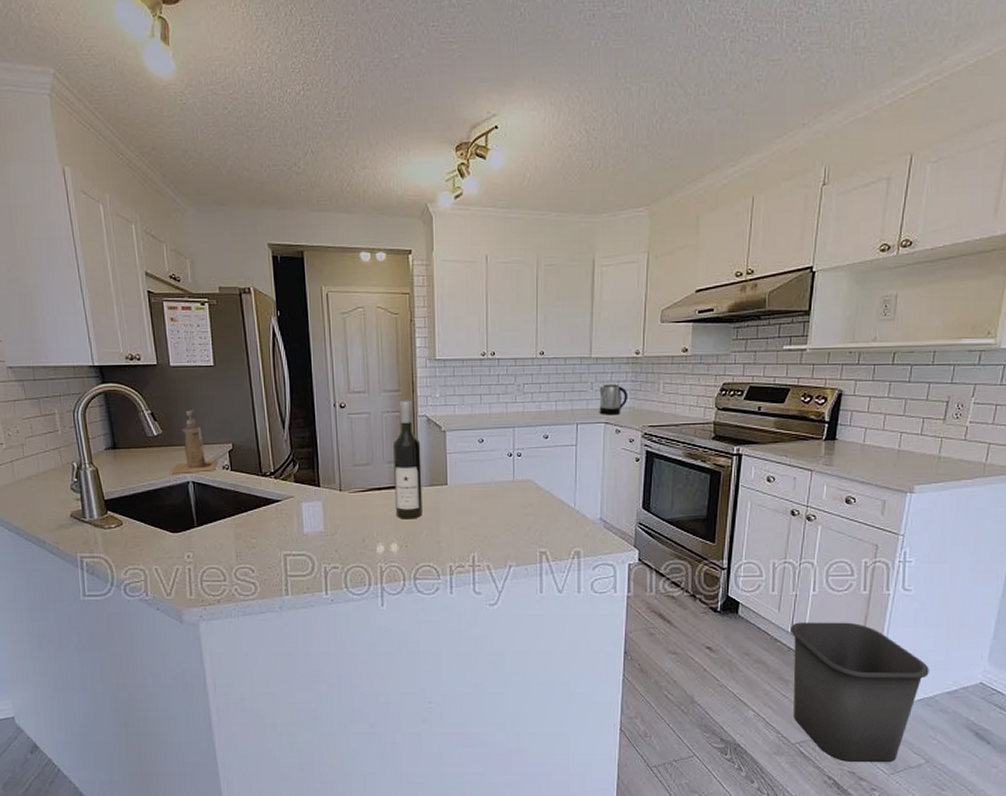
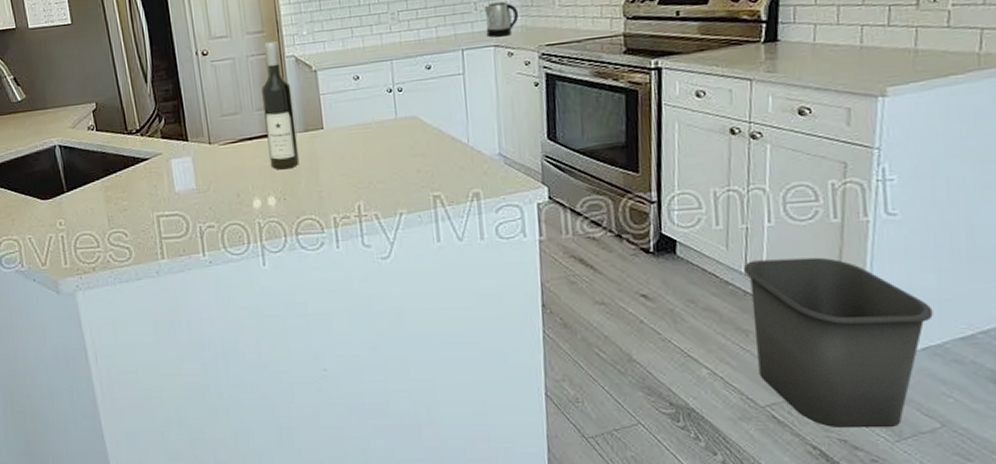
soap dispenser: present [170,410,218,473] -> none [36,71,83,139]

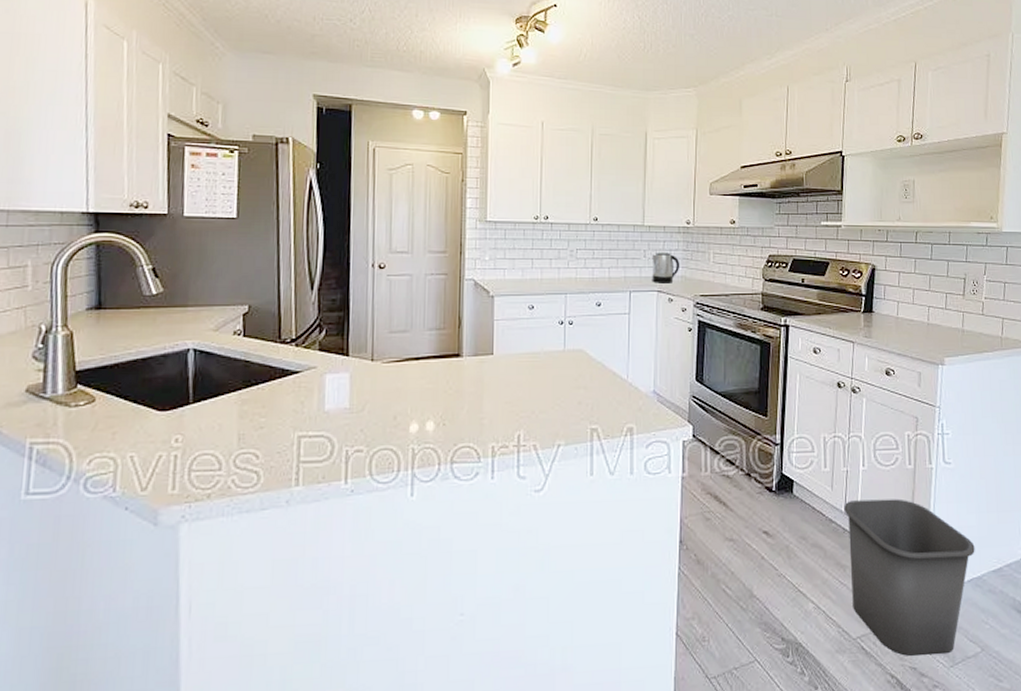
bottle: present [261,40,299,170] -> none [434,262,466,393]

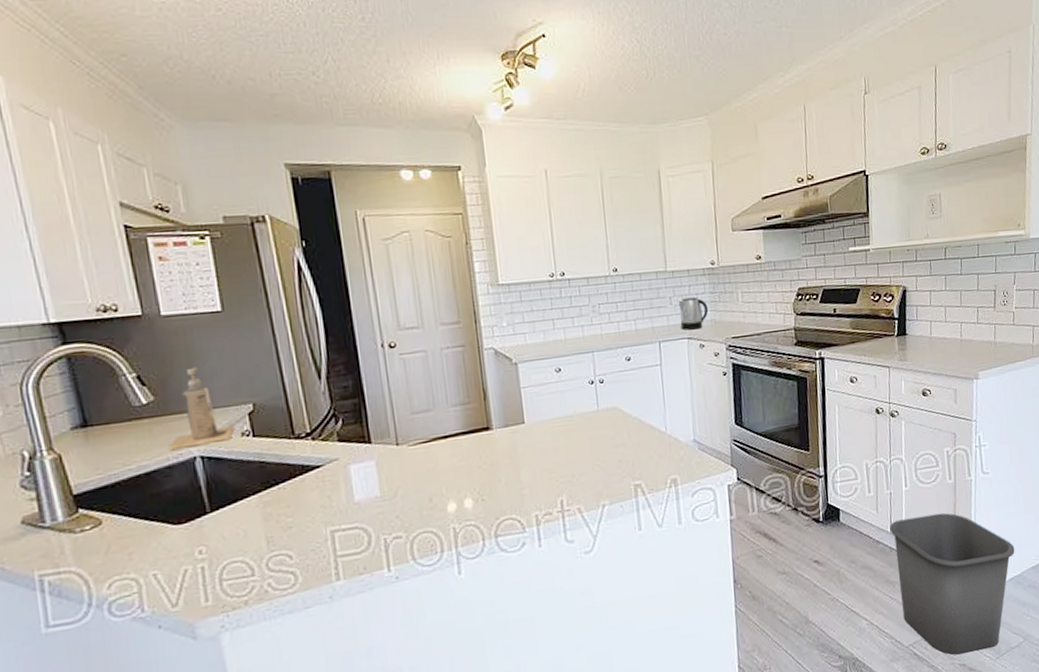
soap dispenser: none [167,266,229,339] -> present [168,367,236,450]

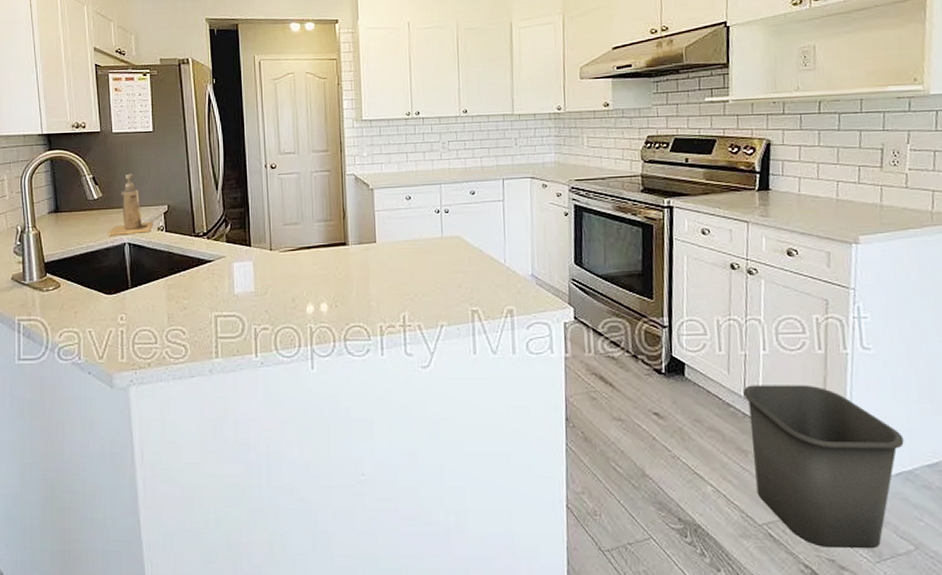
kettle: present [678,296,709,330] -> none [523,138,553,170]

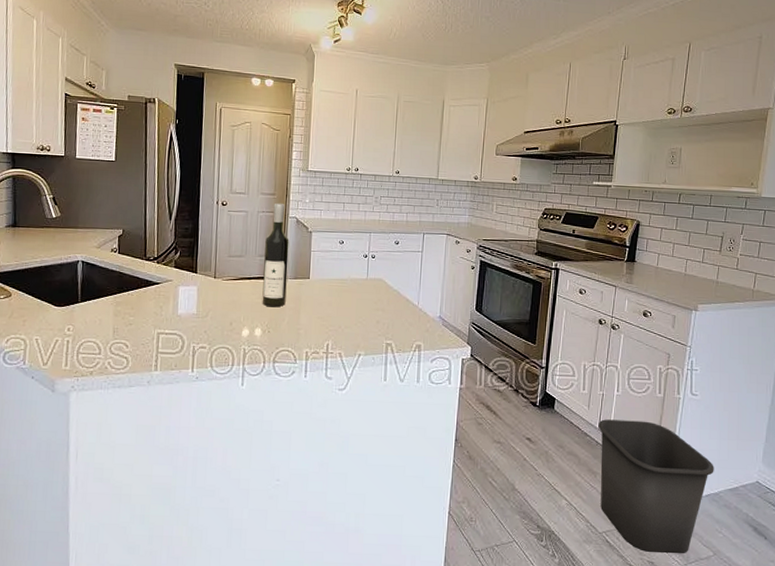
soap dispenser: present [108,173,154,235] -> none [63,197,108,253]
bottle: none [322,159,352,278] -> present [262,202,289,308]

